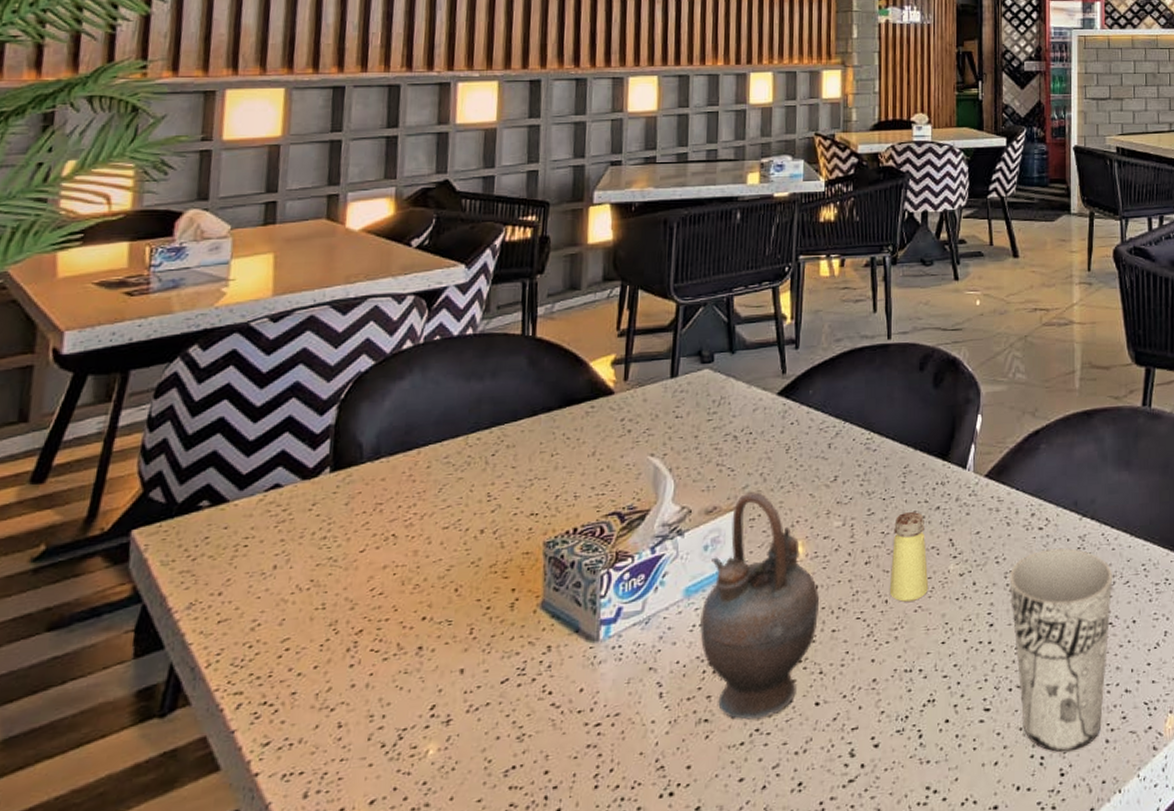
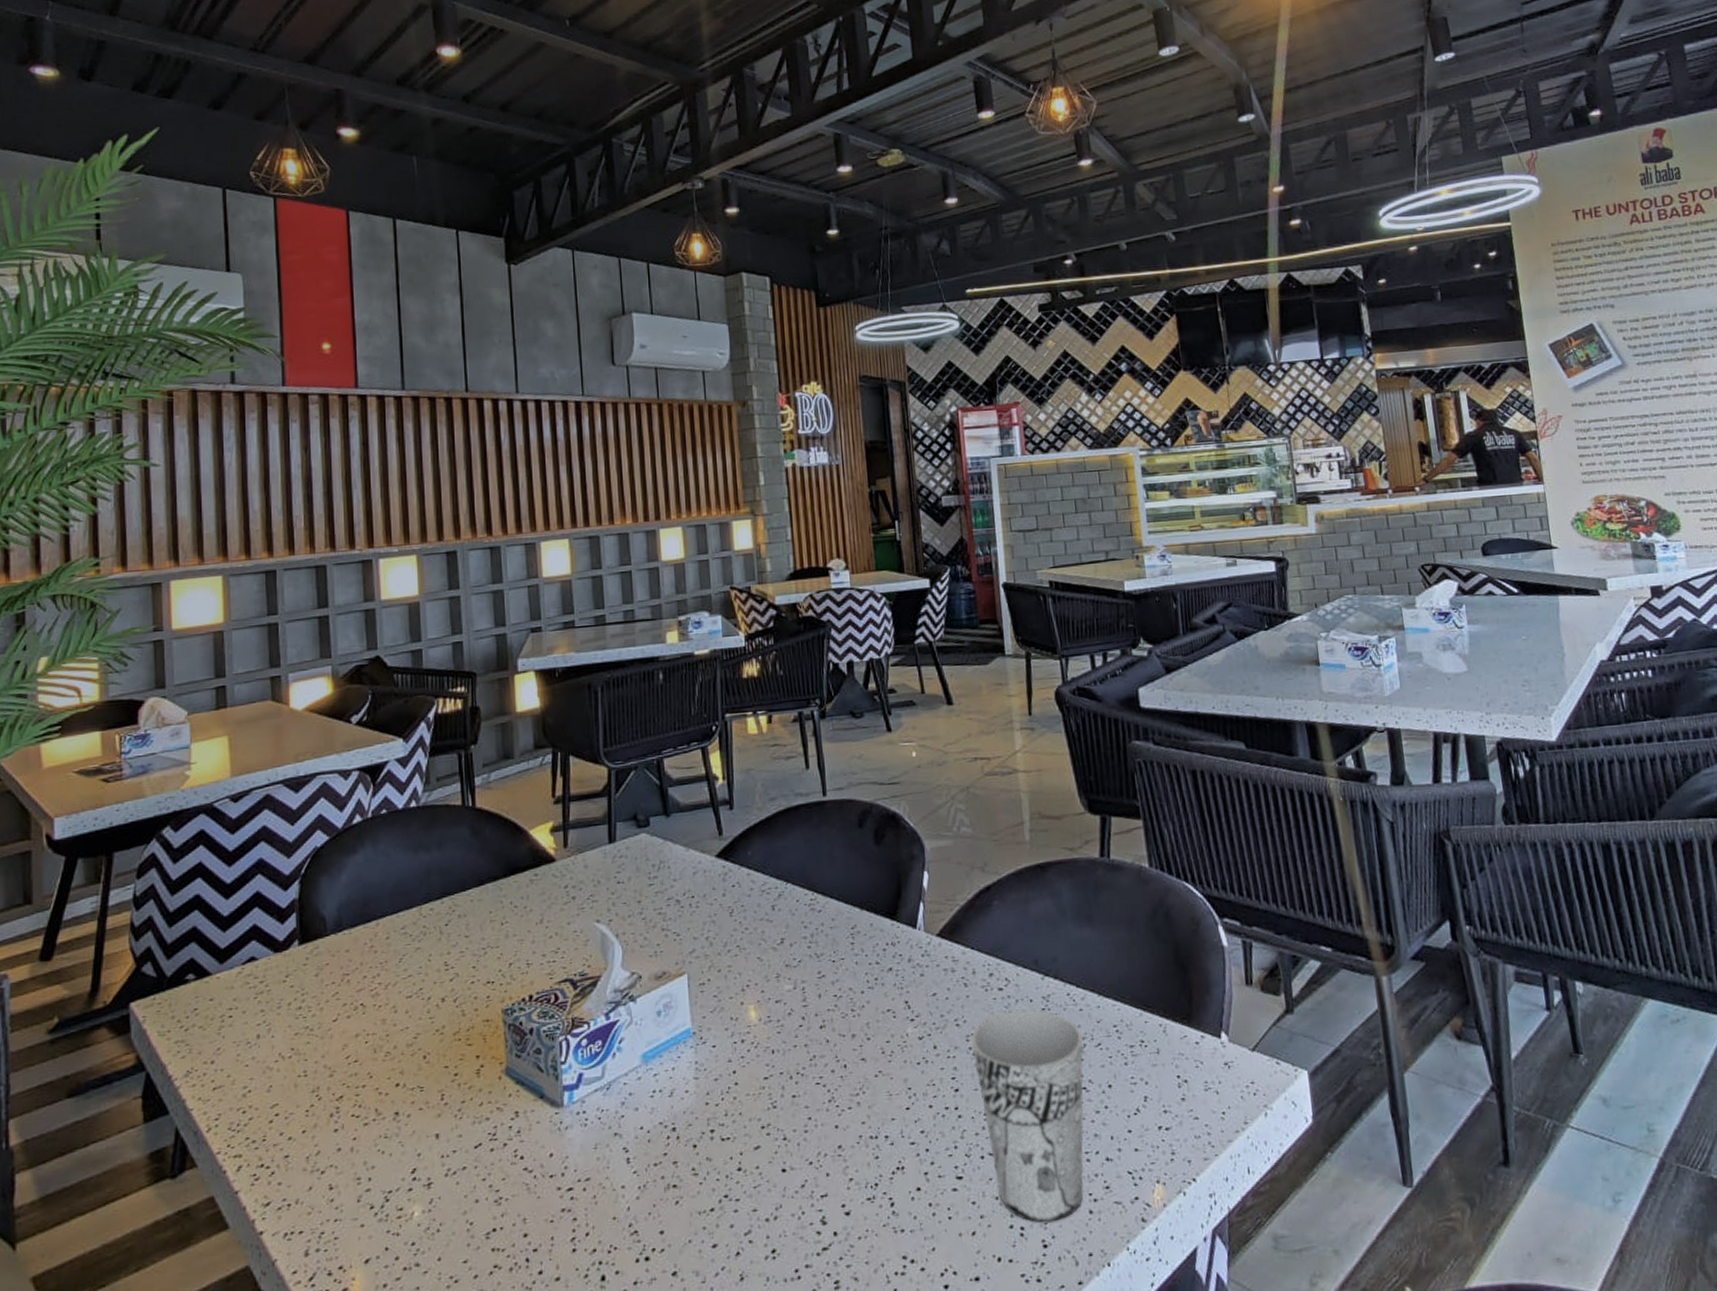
teapot: present [699,492,819,720] -> none [659,956,777,1186]
saltshaker: present [889,512,929,603] -> none [846,974,888,1068]

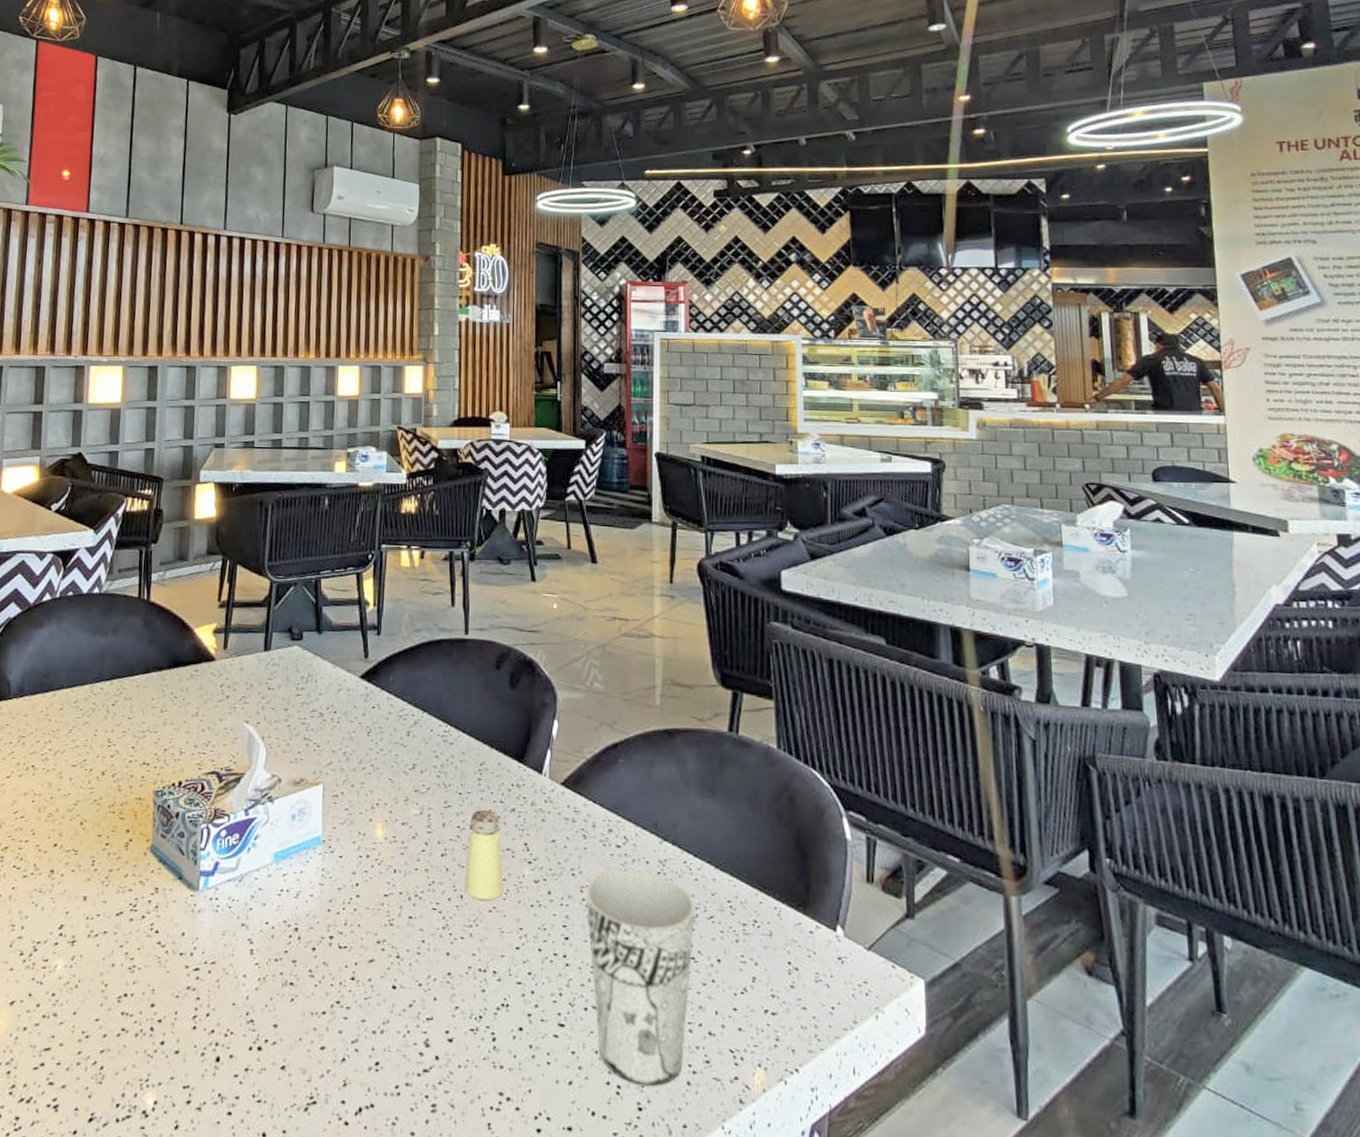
saltshaker: none [846,974,888,1068] -> present [464,810,504,902]

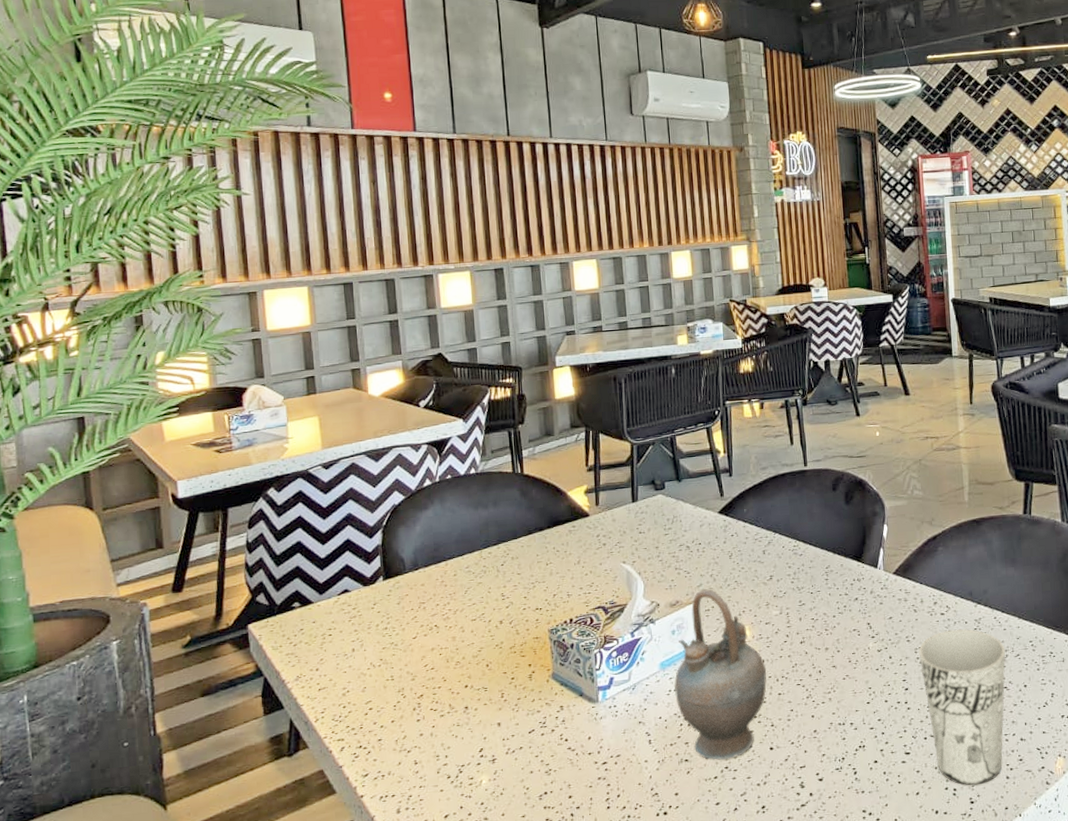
teapot: none [286,769,397,992] -> present [673,589,767,760]
saltshaker: present [464,810,504,902] -> none [821,602,854,673]

